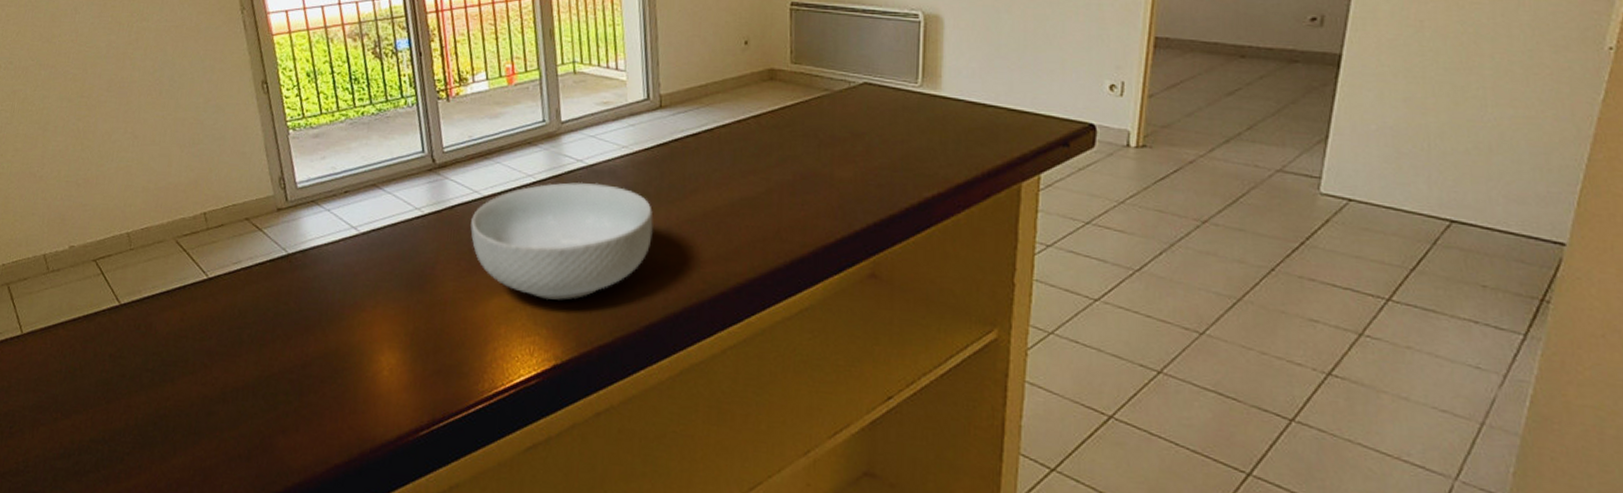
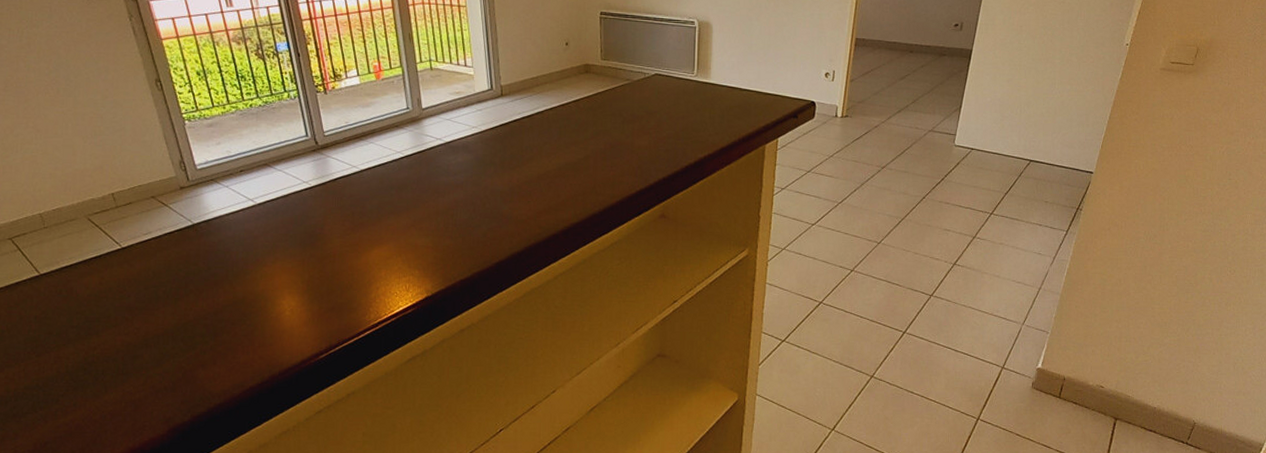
cereal bowl: present [470,182,653,300] -> none [351,155,499,248]

